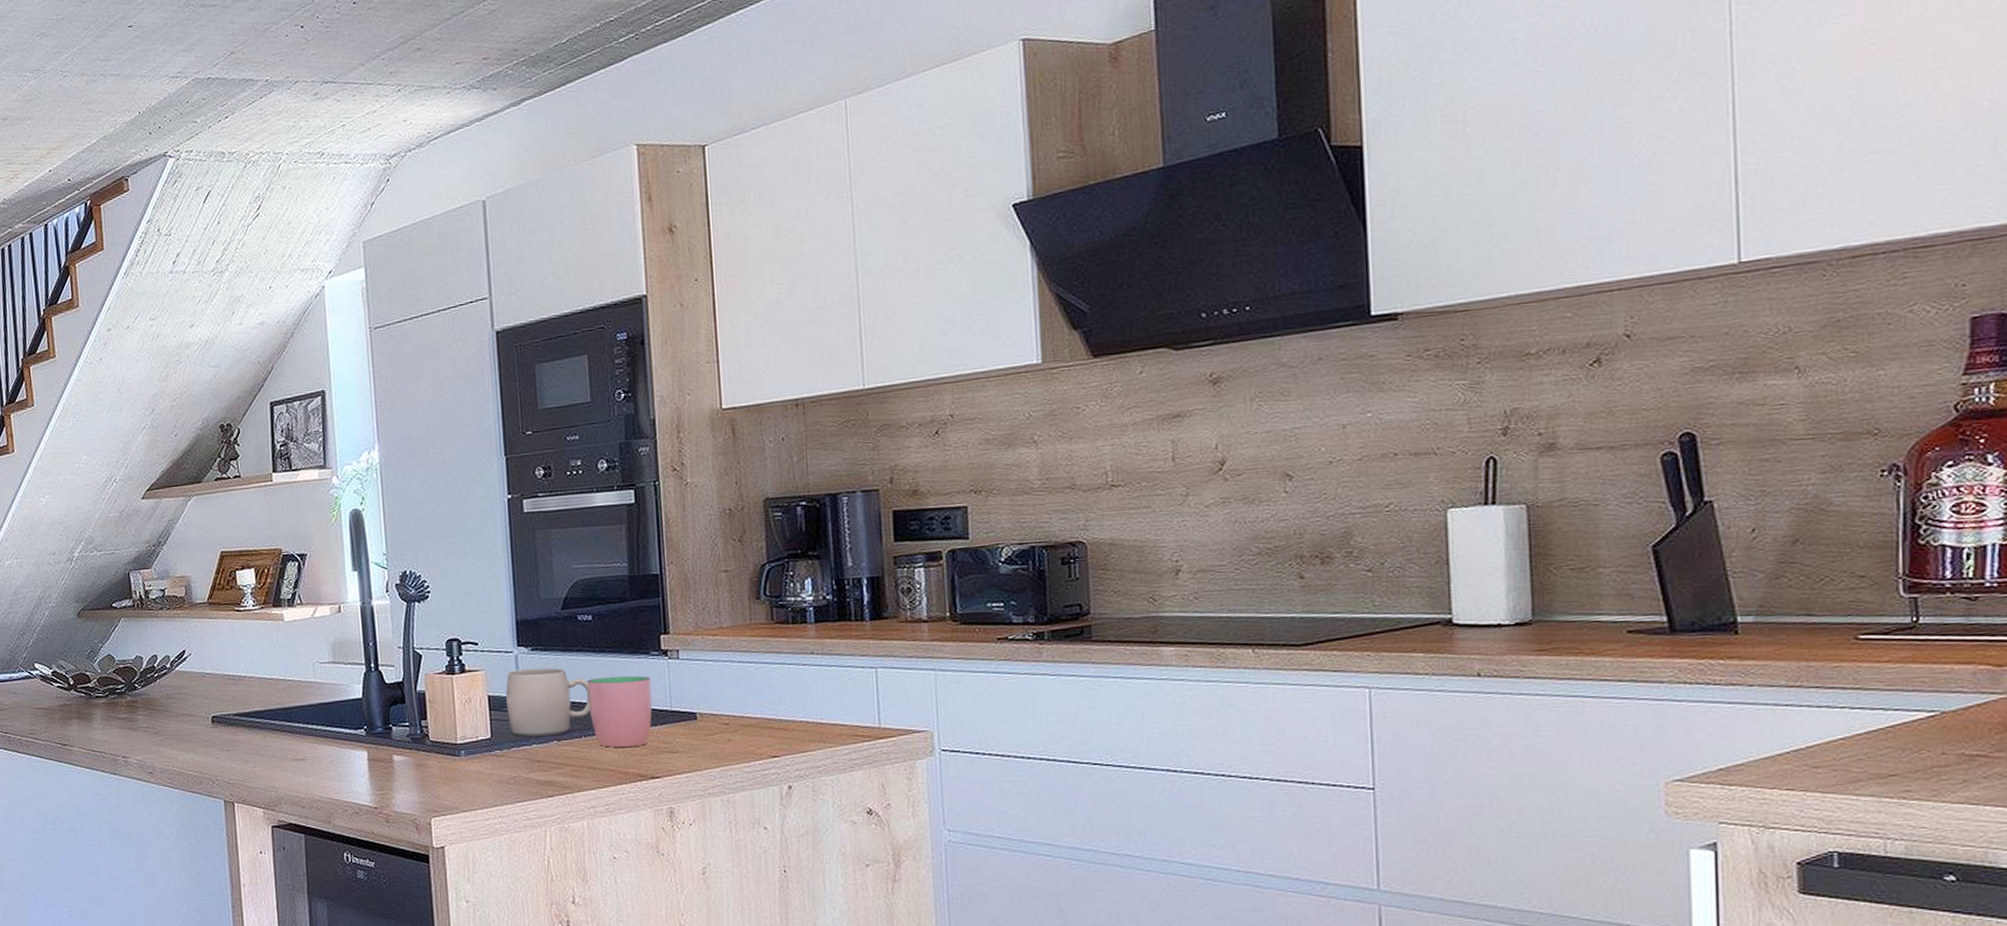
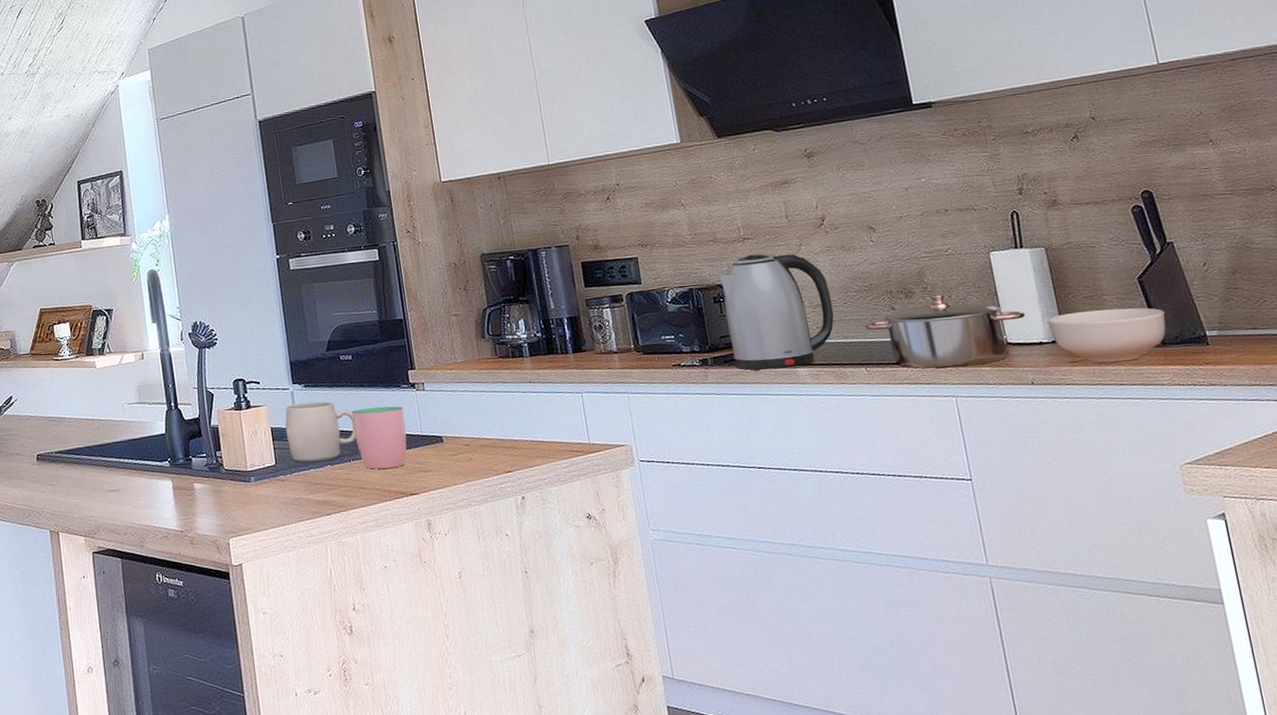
kettle: none [1072,504,1221,649] -> present [718,253,834,371]
cooking pot: none [1260,559,1484,653] -> present [865,293,1026,369]
bowl: none [1511,584,1683,653] -> present [1046,307,1166,364]

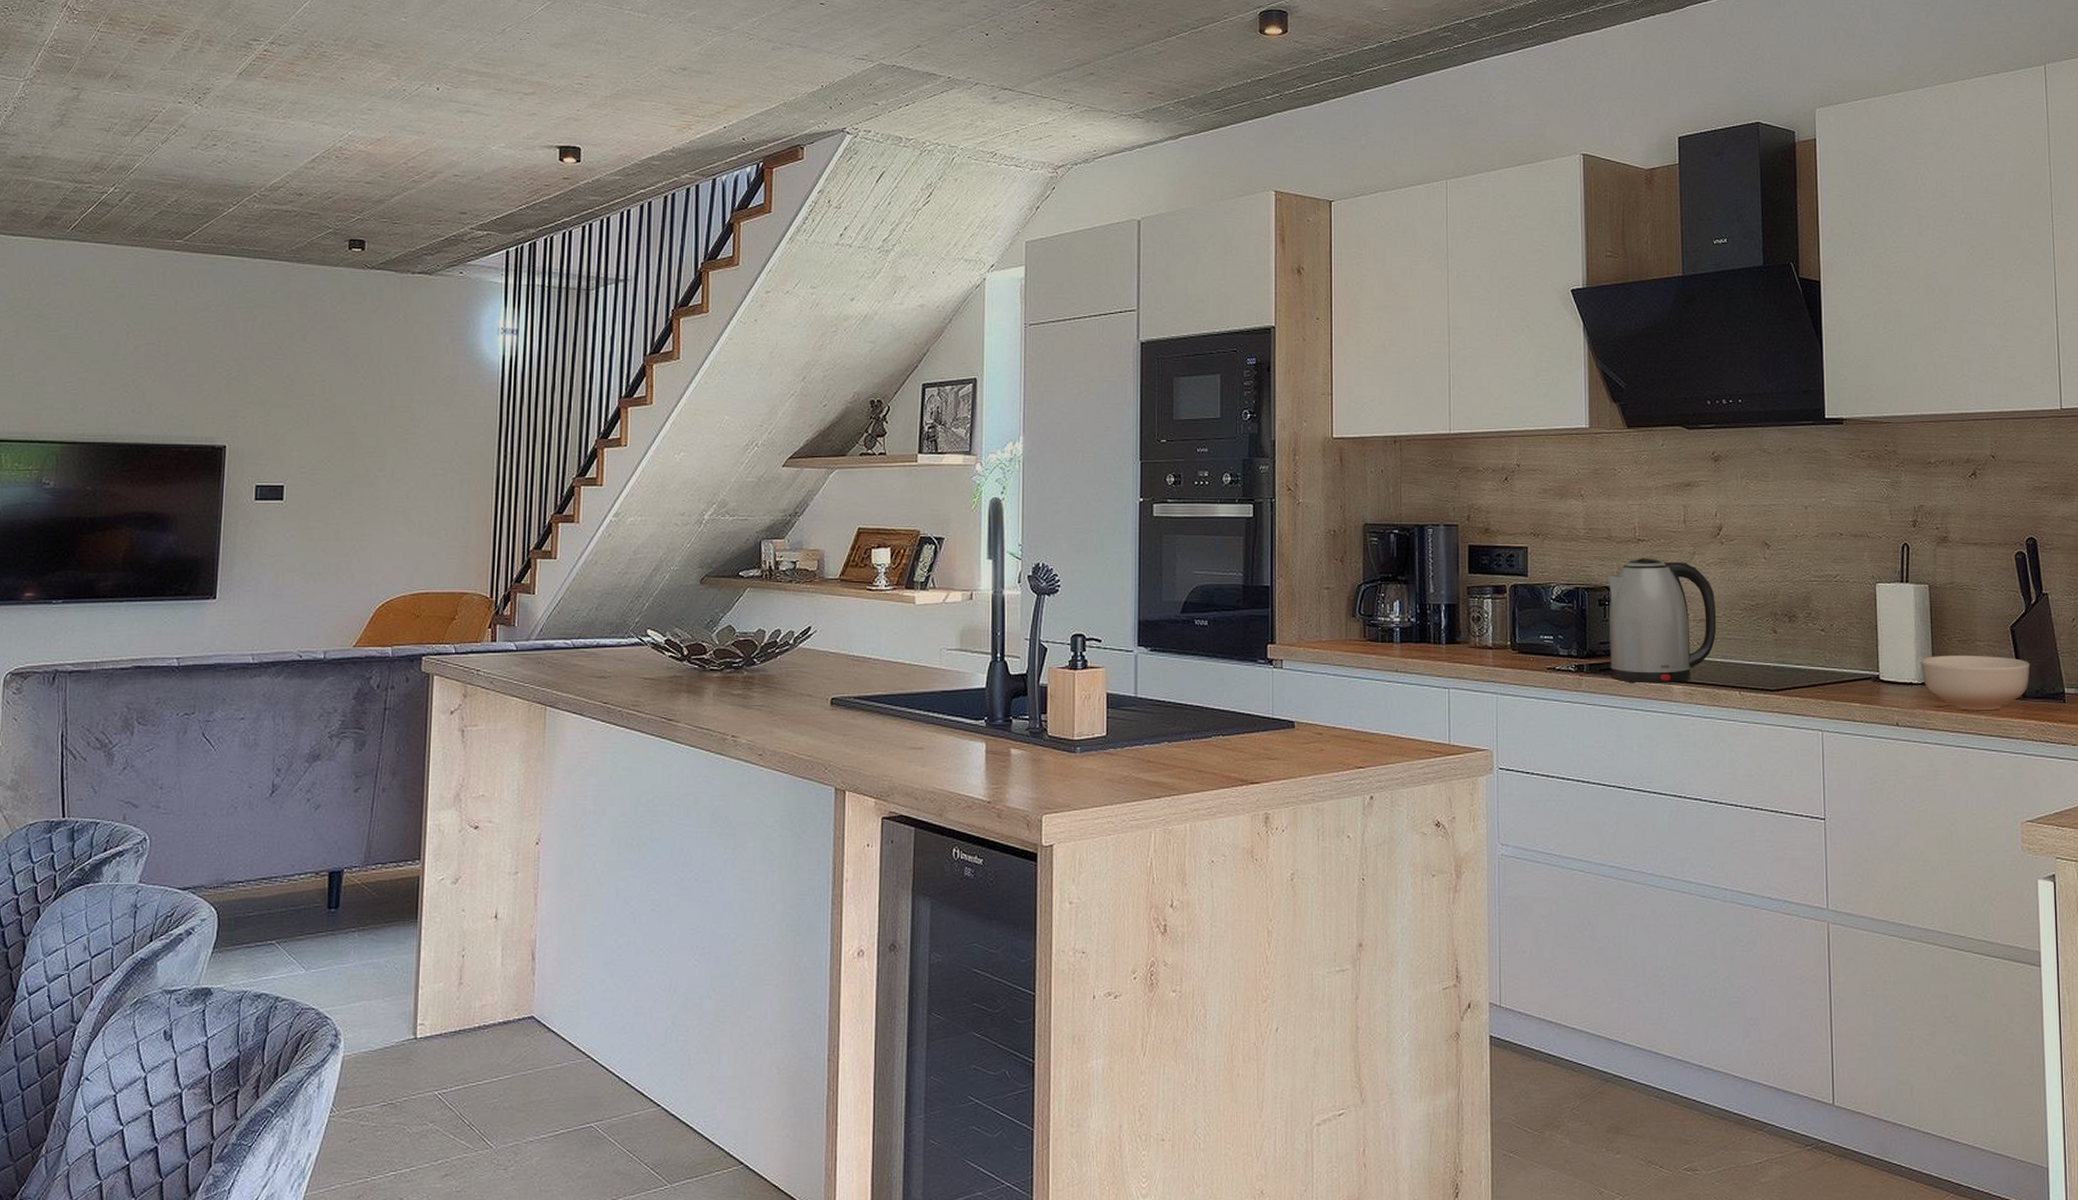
mug: present [285,401,357,464] -> none [1124,668,1201,738]
cup: present [351,406,407,469] -> none [1199,681,1257,751]
cooking pot: present [865,293,1026,369] -> none [1745,621,1901,700]

